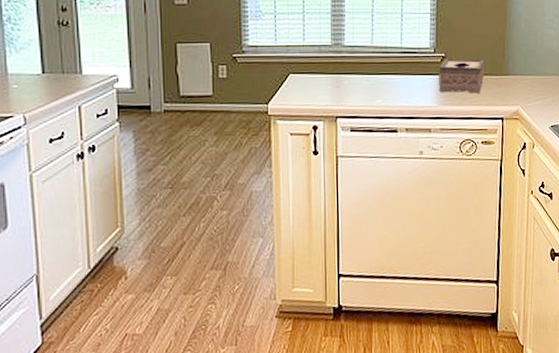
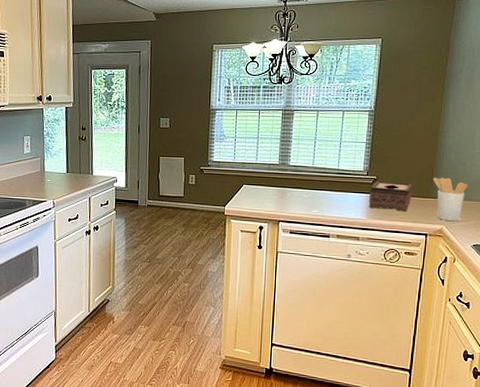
utensil holder: none [504,50,541,100] -> present [432,177,468,221]

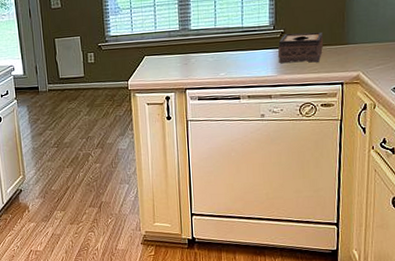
utensil holder: present [432,177,468,221] -> none [344,20,383,66]

